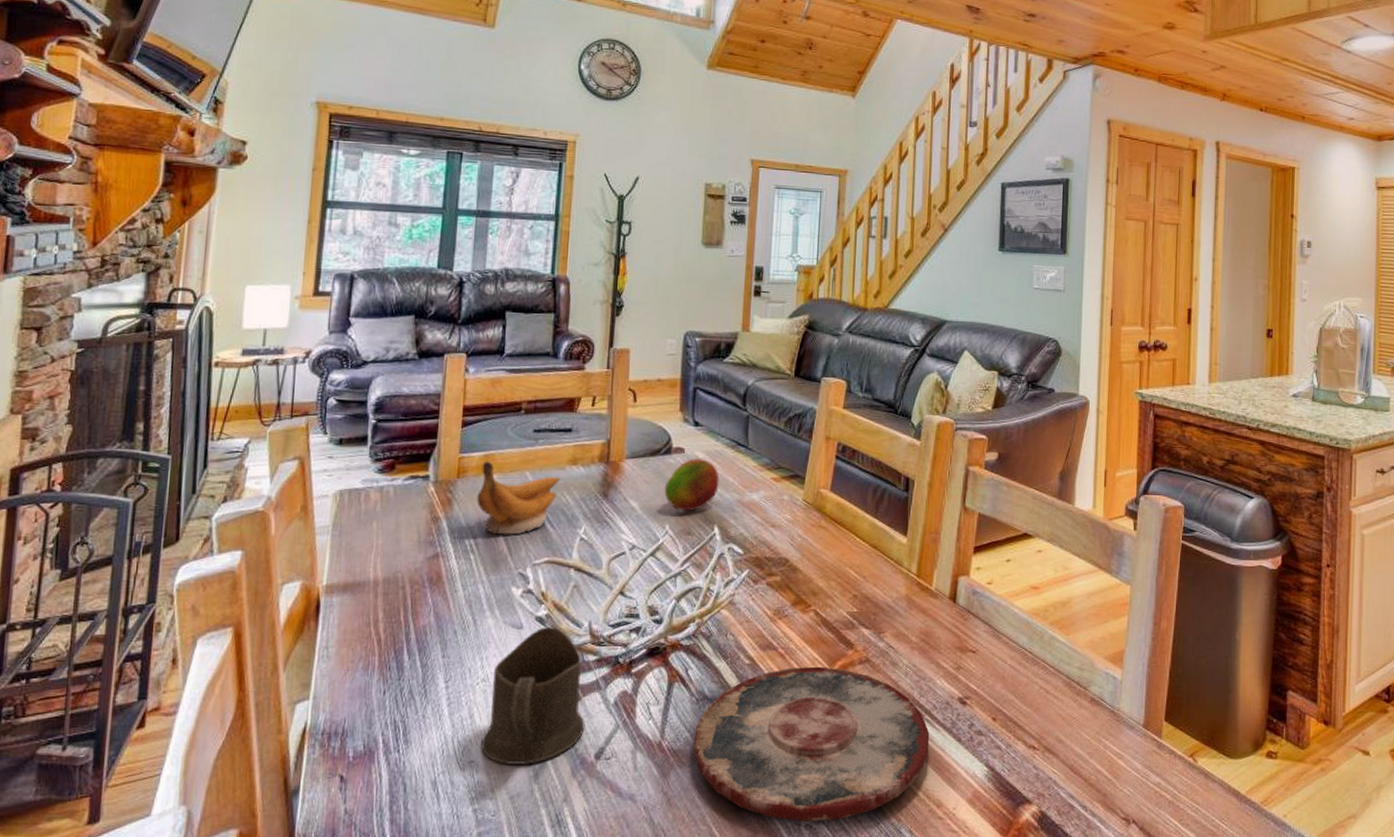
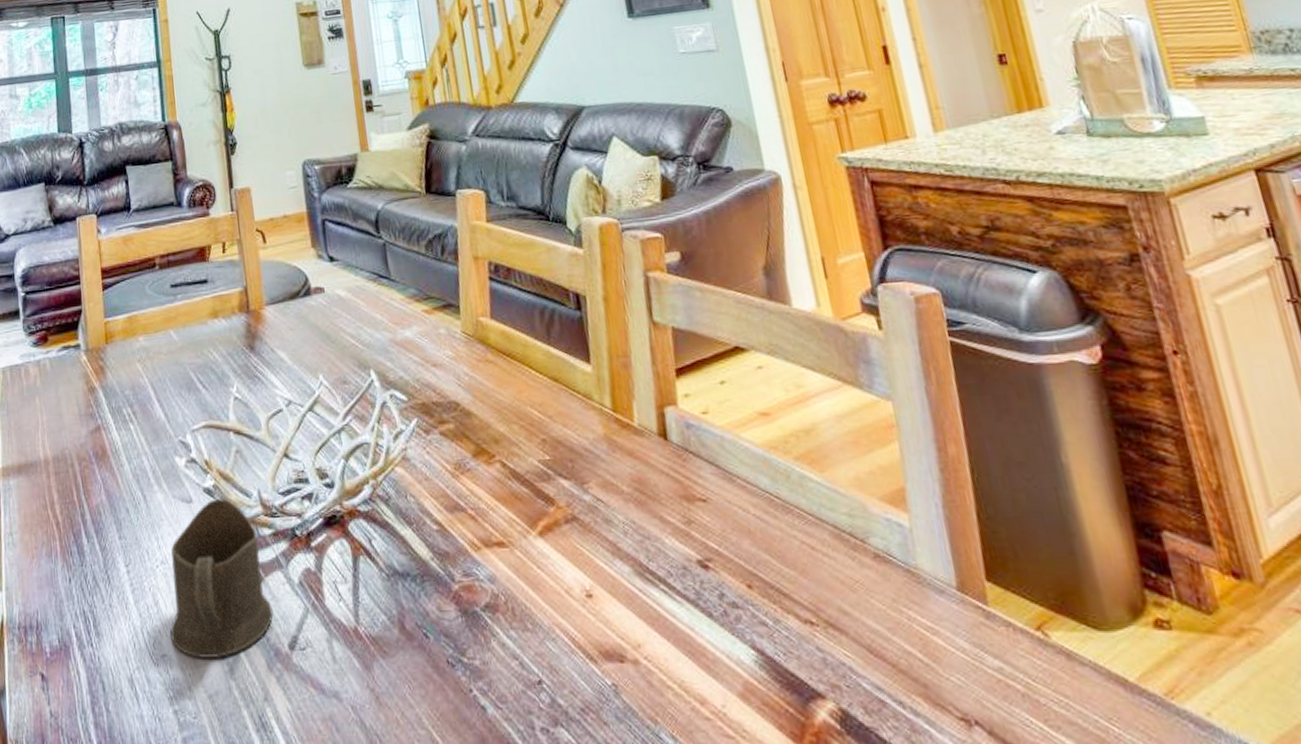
banana: present [477,461,561,535] -> none [127,323,205,401]
fruit: present [664,459,719,512] -> none [310,297,368,358]
plate: present [692,666,930,821] -> none [391,529,676,724]

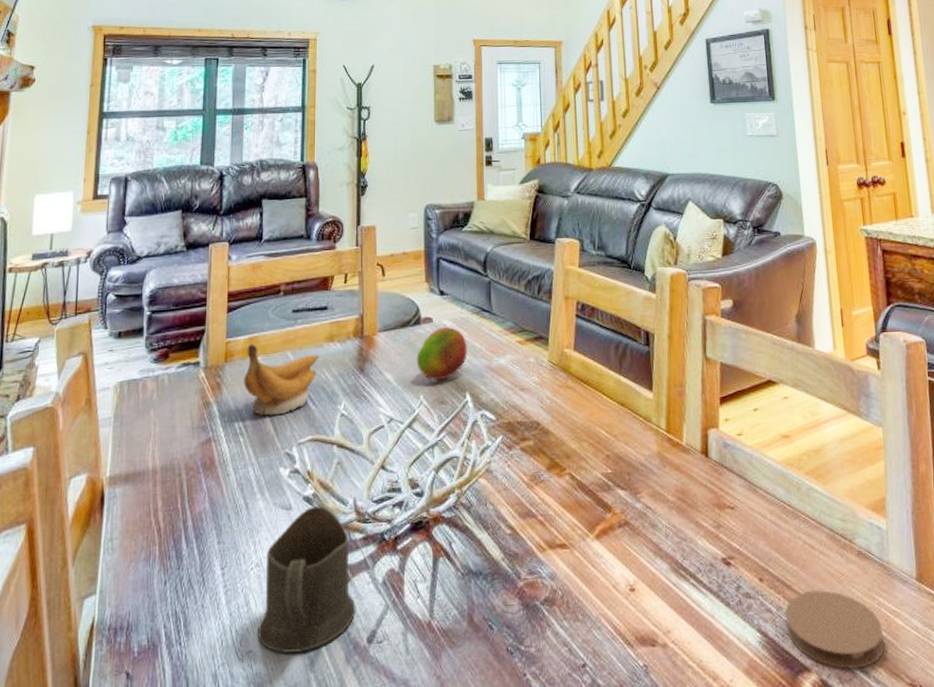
banana: none [127,323,205,401] -> present [244,343,319,416]
fruit: none [310,297,368,358] -> present [416,327,468,381]
coaster: none [784,600,921,697] -> present [784,590,884,669]

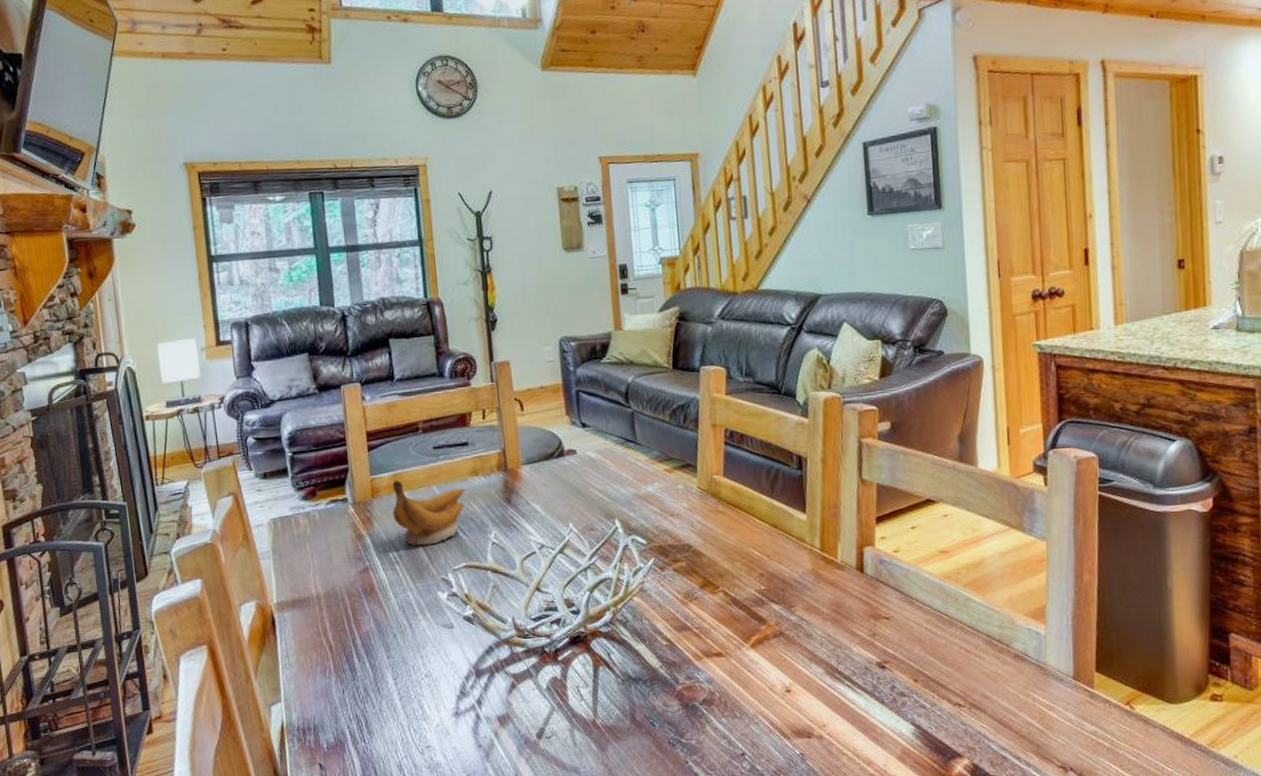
cup: present [258,505,356,653] -> none [434,624,524,747]
fruit: present [416,327,468,381] -> none [562,458,614,509]
coaster: present [784,590,884,669] -> none [938,688,1037,755]

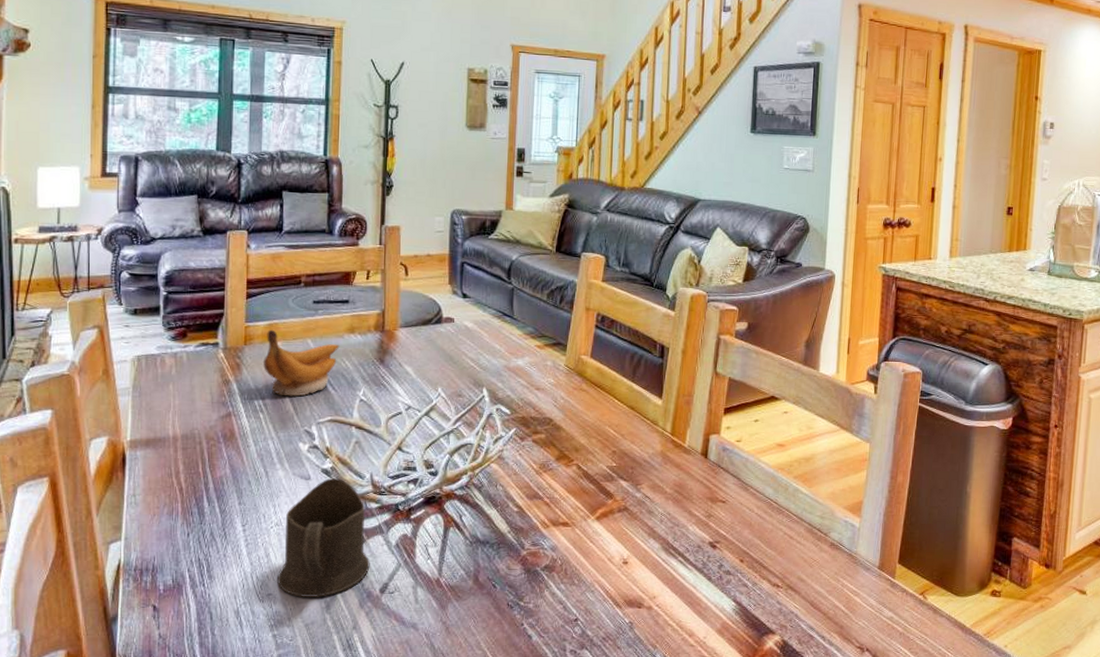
cup: none [434,624,524,747] -> present [277,477,370,597]

